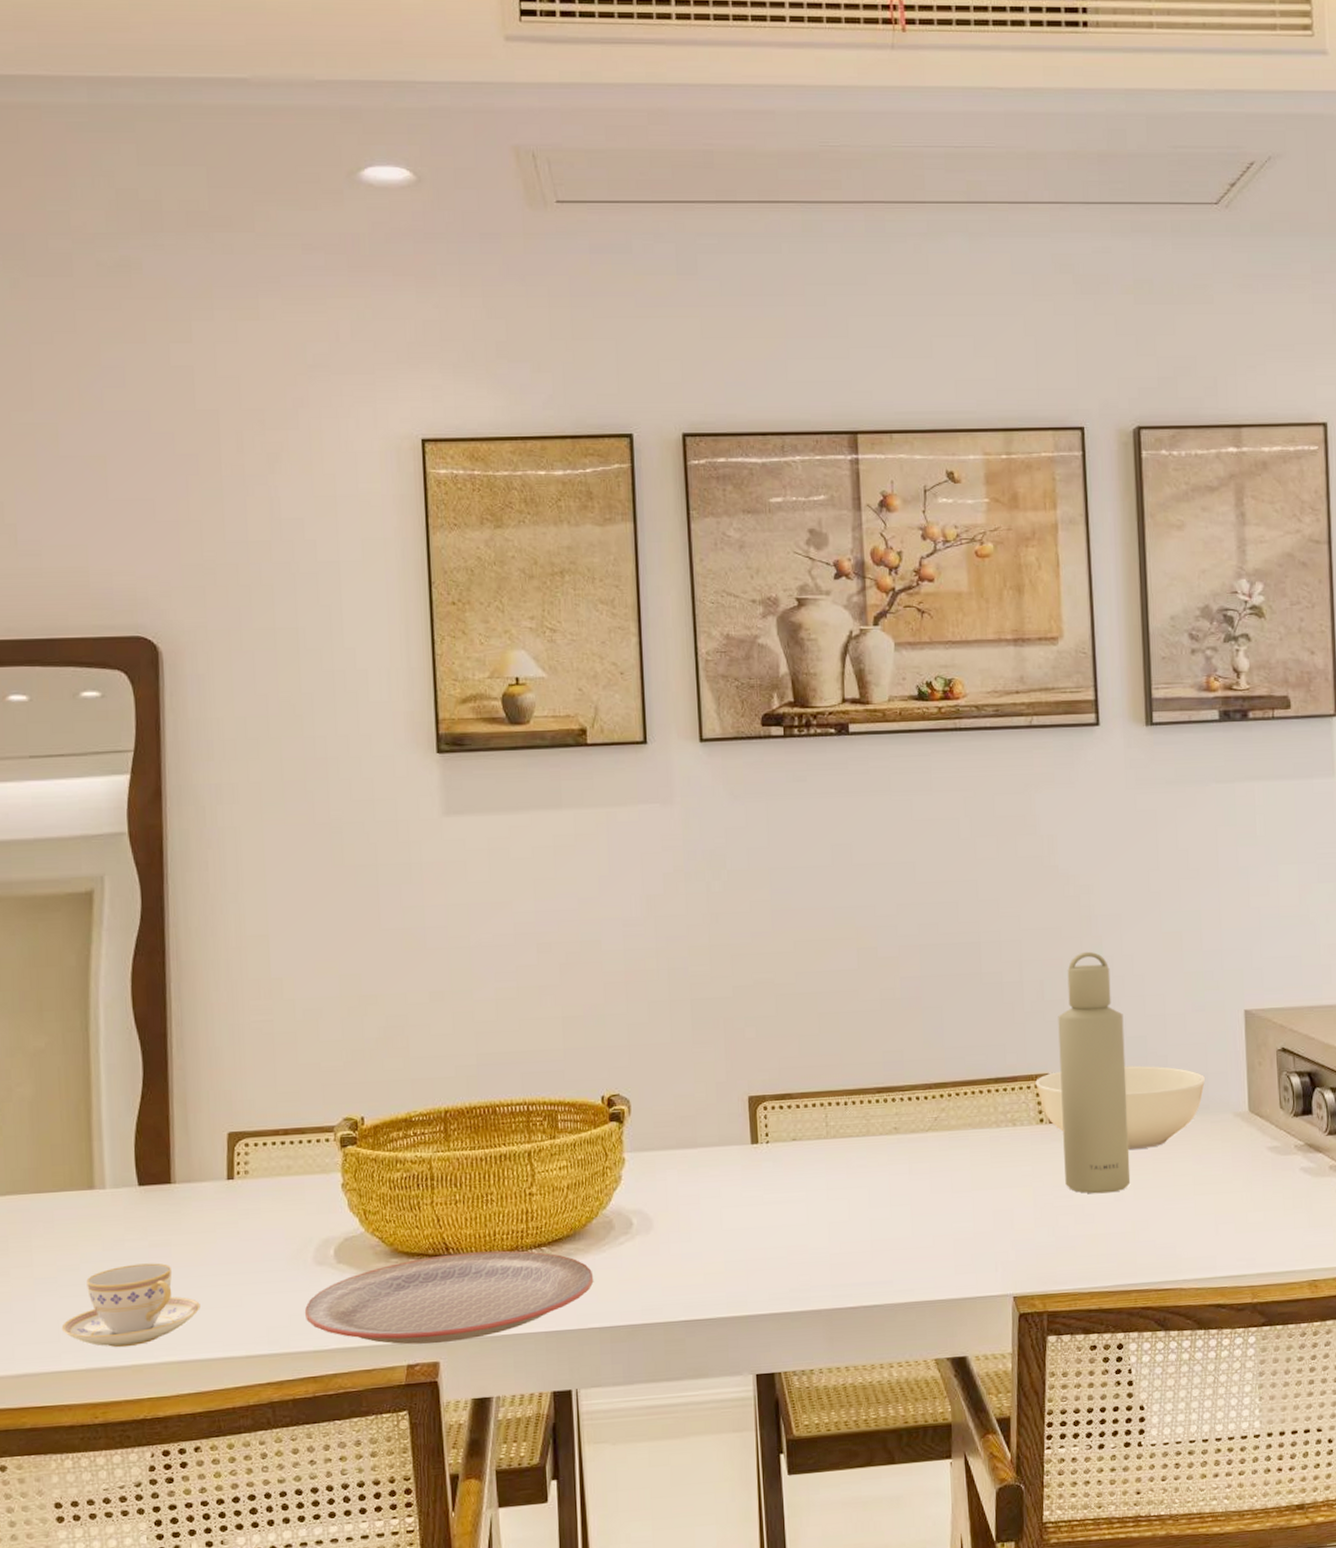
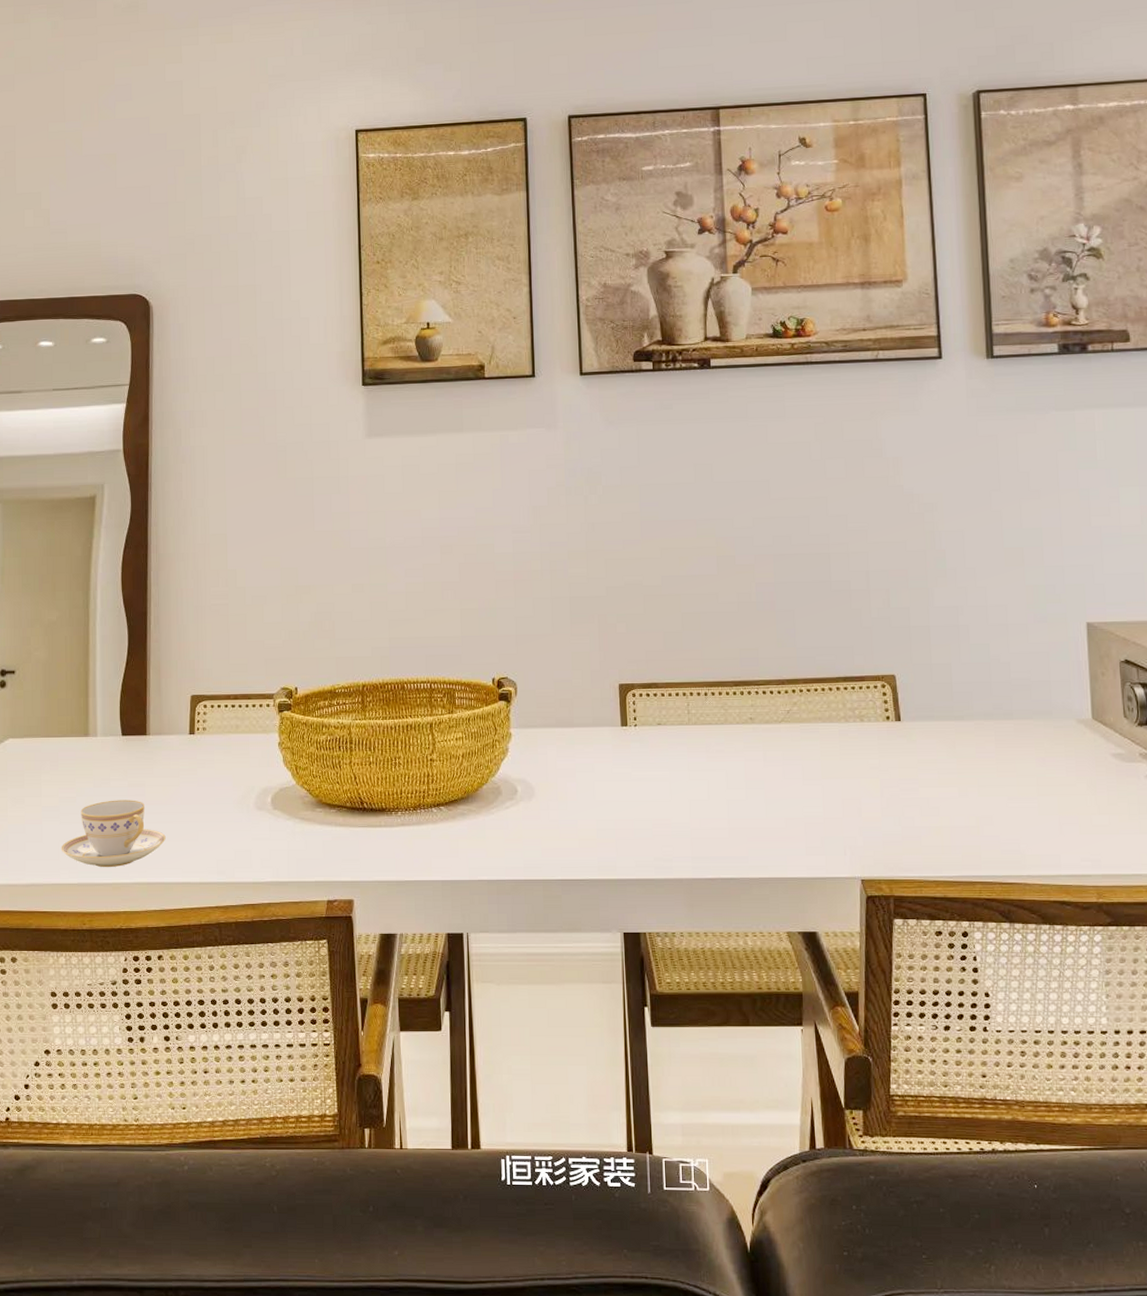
plate: present [304,1250,594,1345] -> none [246,807,484,883]
bowl: present [1035,1065,1206,1149] -> none [882,671,1049,749]
bottle: present [1058,951,1131,1194] -> none [903,564,975,789]

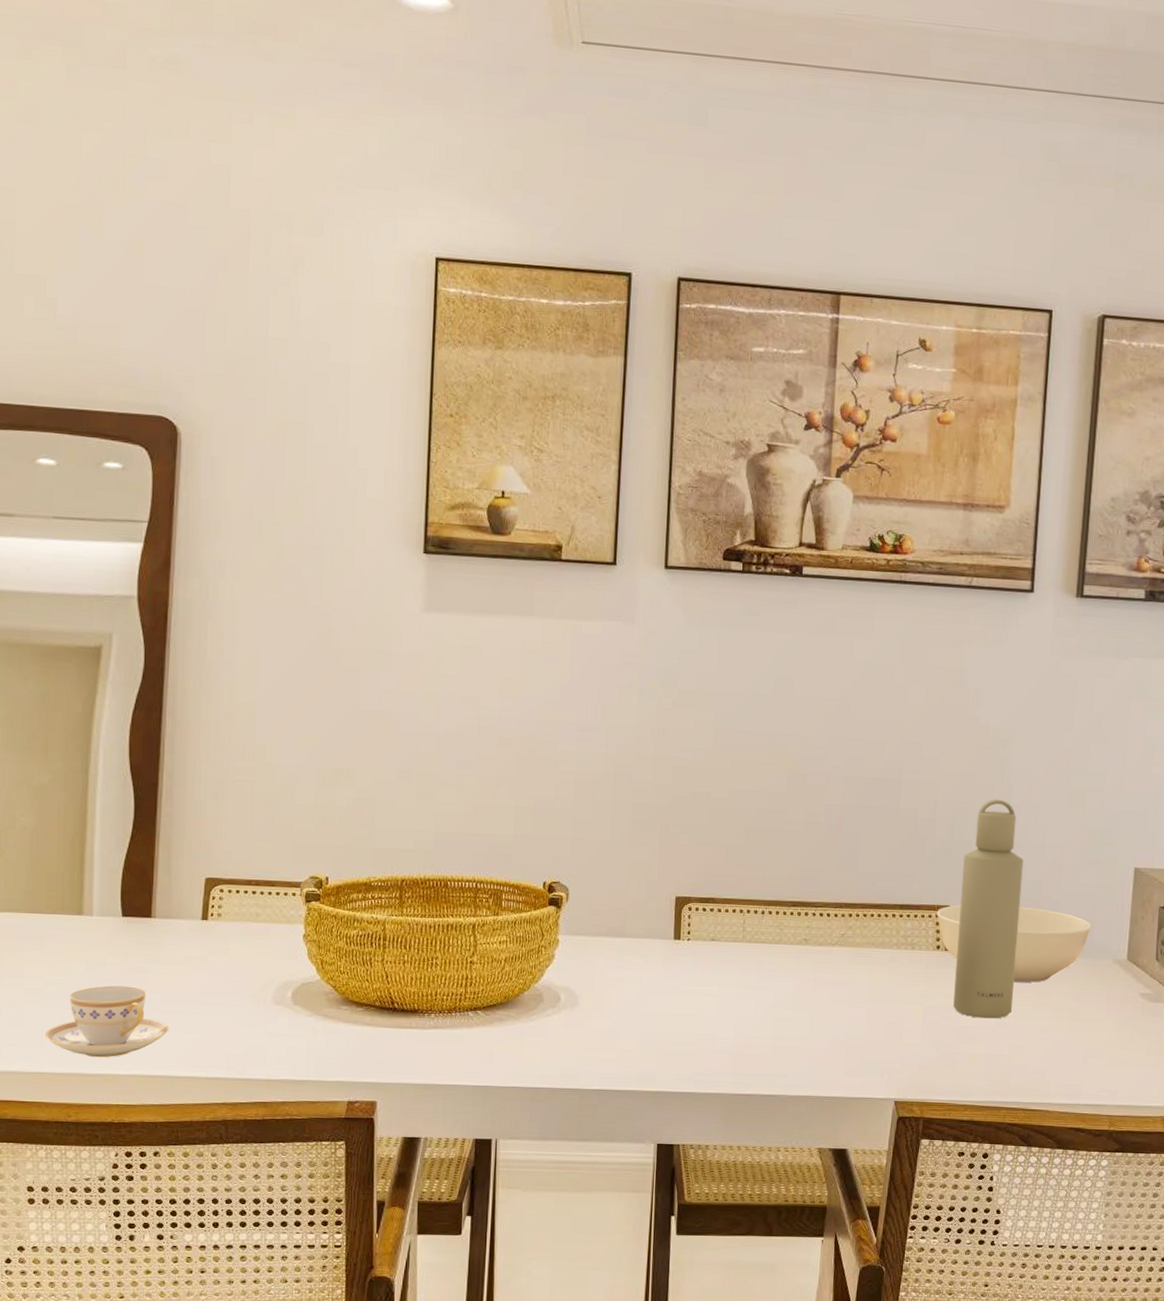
bowl: none [882,671,1049,749] -> present [936,905,1092,983]
bottle: none [903,564,975,789] -> present [953,799,1024,1019]

